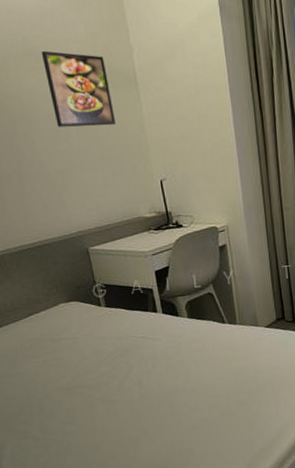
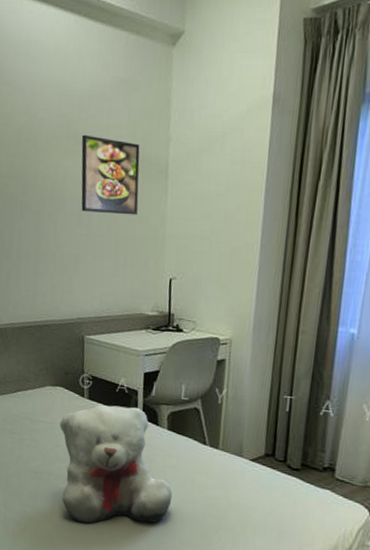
teddy bear: none [82,305,206,425] -> present [60,404,173,524]

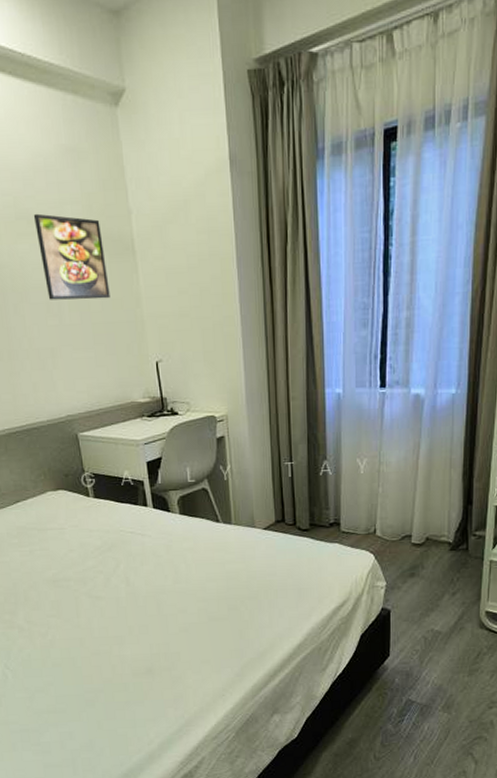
teddy bear: present [60,404,173,524] -> none [69,498,196,622]

